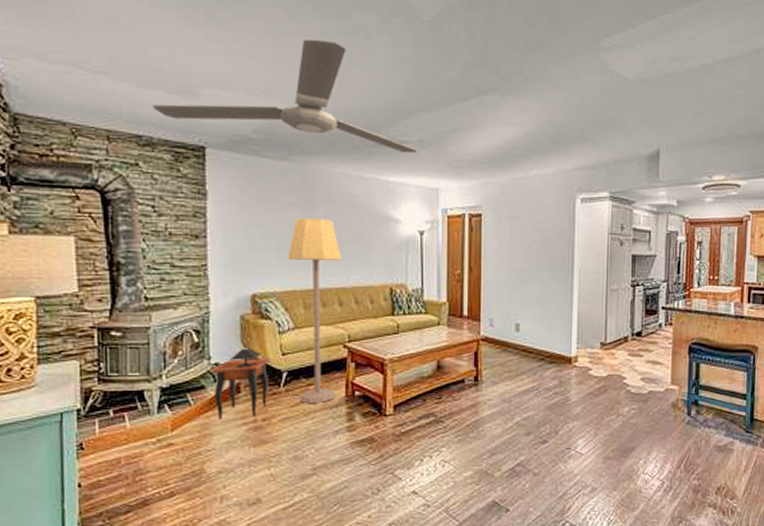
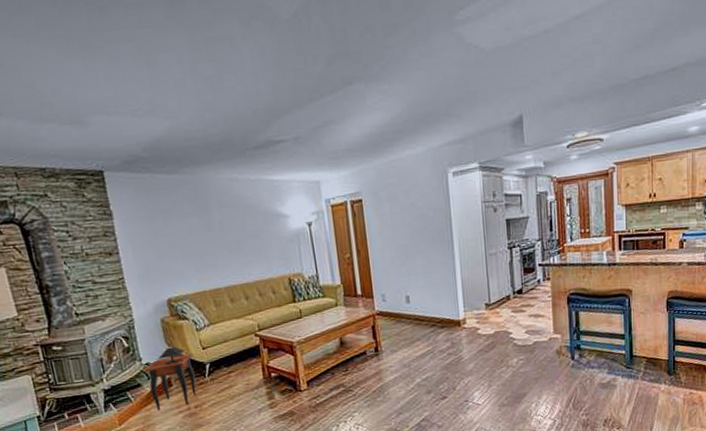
ceiling fan: present [152,39,417,154] -> none [49,53,295,152]
lamp: present [287,218,341,403] -> none [192,222,255,389]

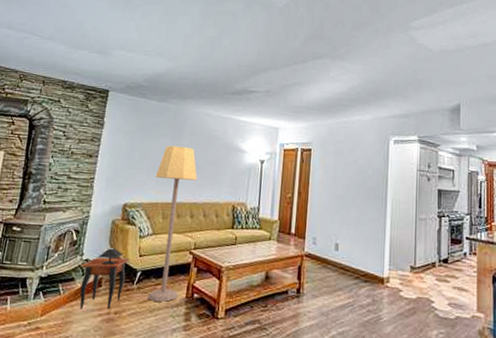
lamp: none [192,222,255,389] -> present [148,145,197,302]

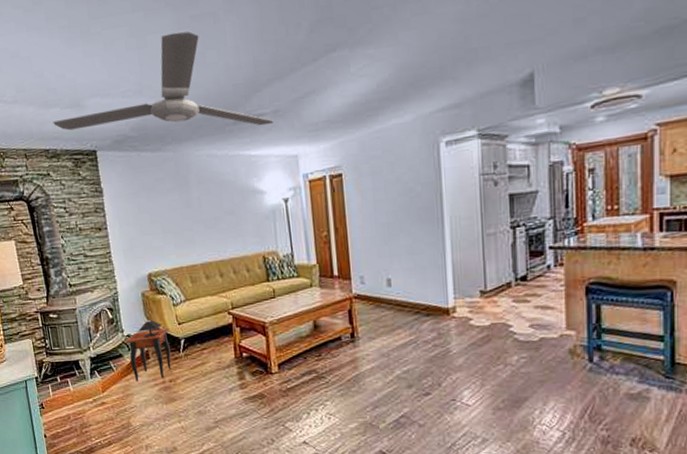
ceiling fan: none [78,18,265,101] -> present [53,31,274,131]
lamp: present [148,145,197,302] -> none [172,199,227,365]

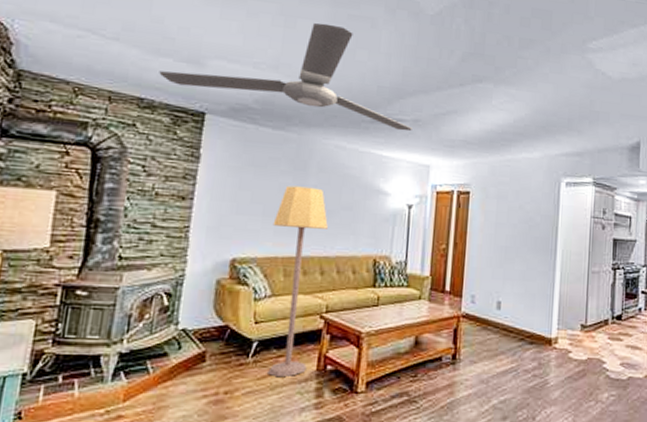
side table: present [125,320,171,382] -> none [176,314,242,391]
lamp: none [172,199,227,365] -> present [268,185,328,376]

